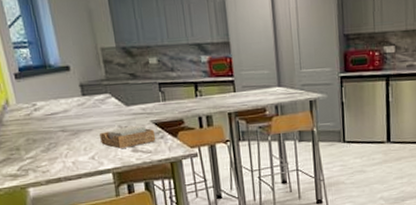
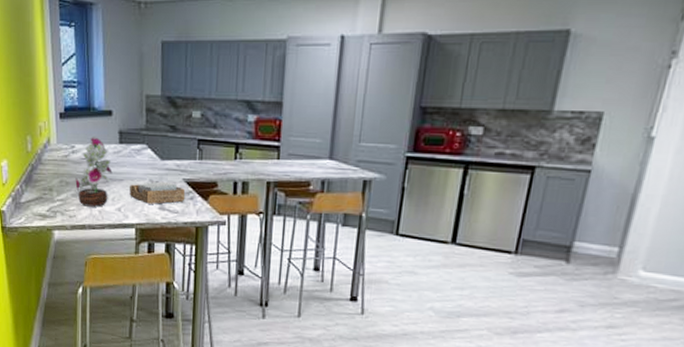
decorative plant: none [42,92,80,160] -> present [75,137,113,207]

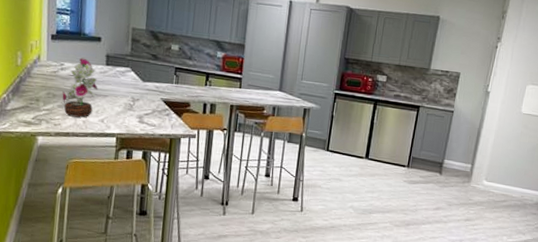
napkin holder: present [129,181,186,204] -> none [112,99,163,118]

